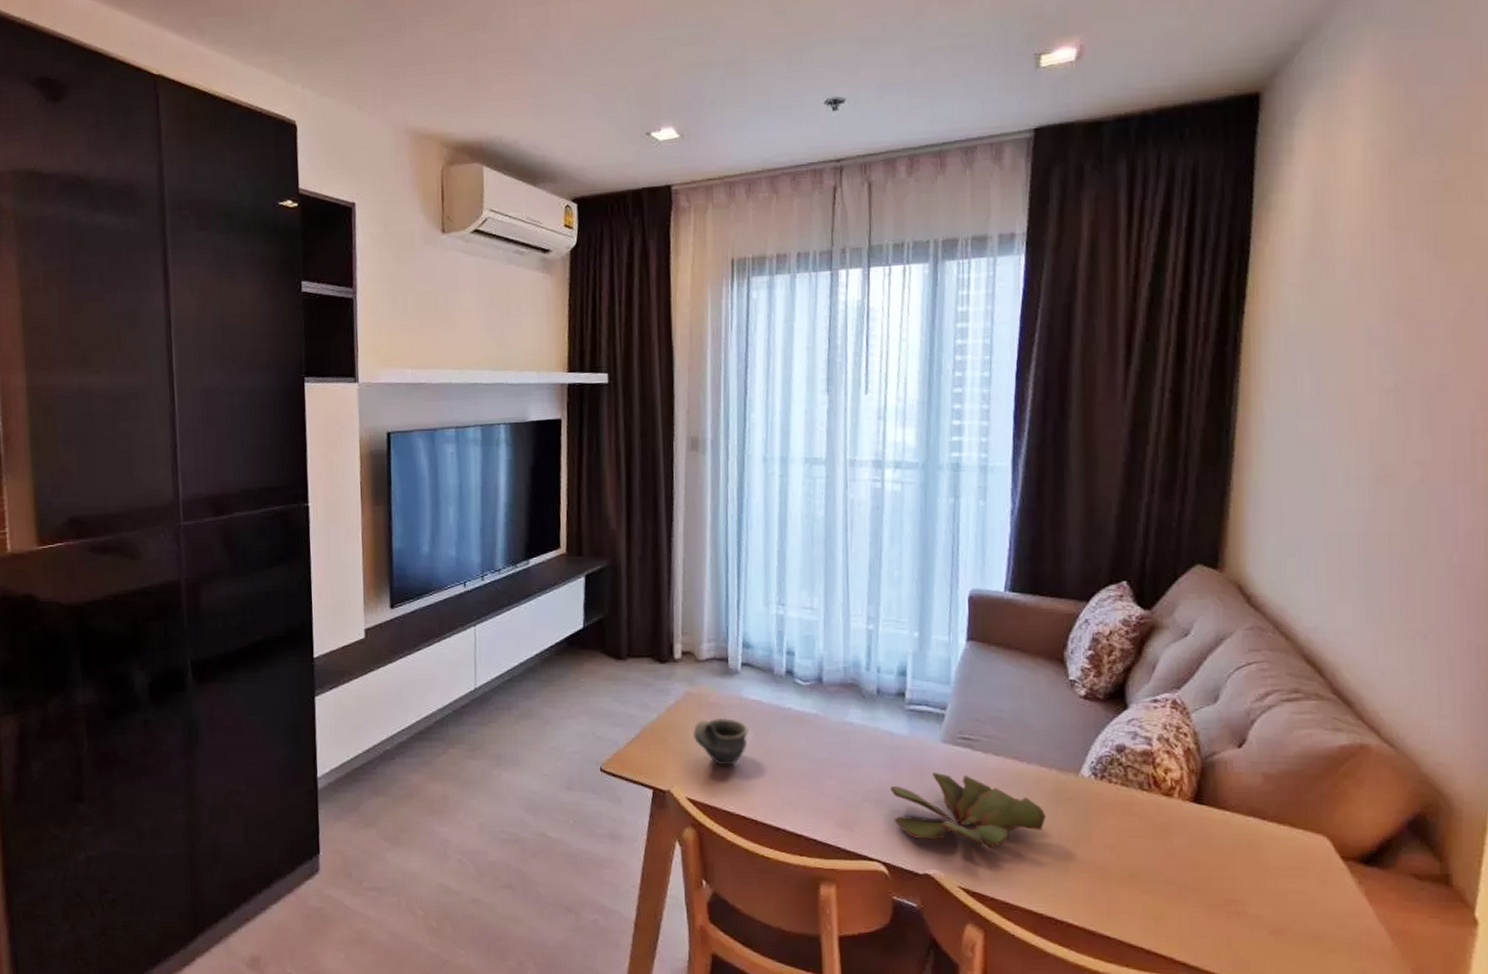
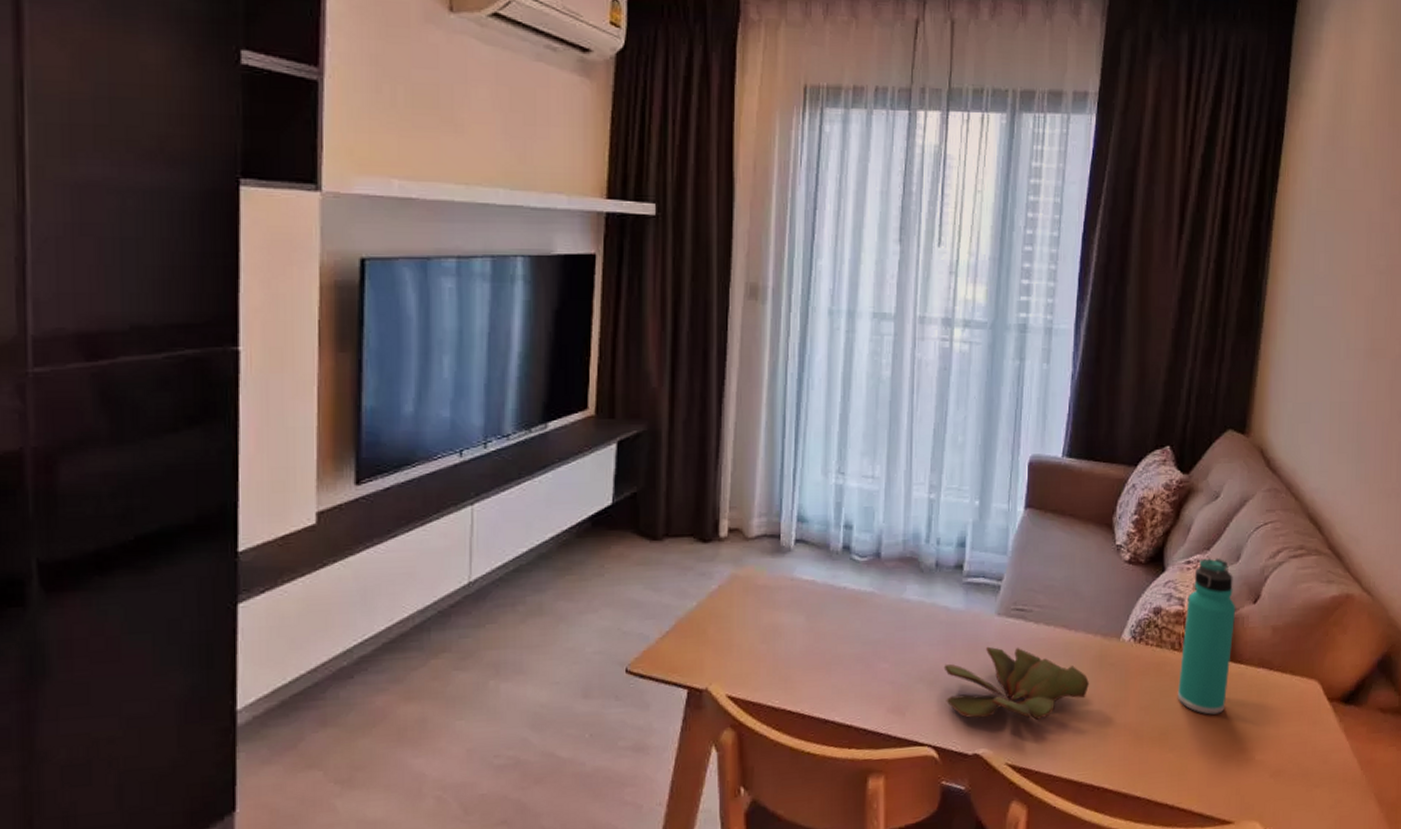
cup: present [693,717,749,766] -> none [738,601,799,656]
thermos bottle: none [1148,697,1216,861] -> present [1177,557,1236,715]

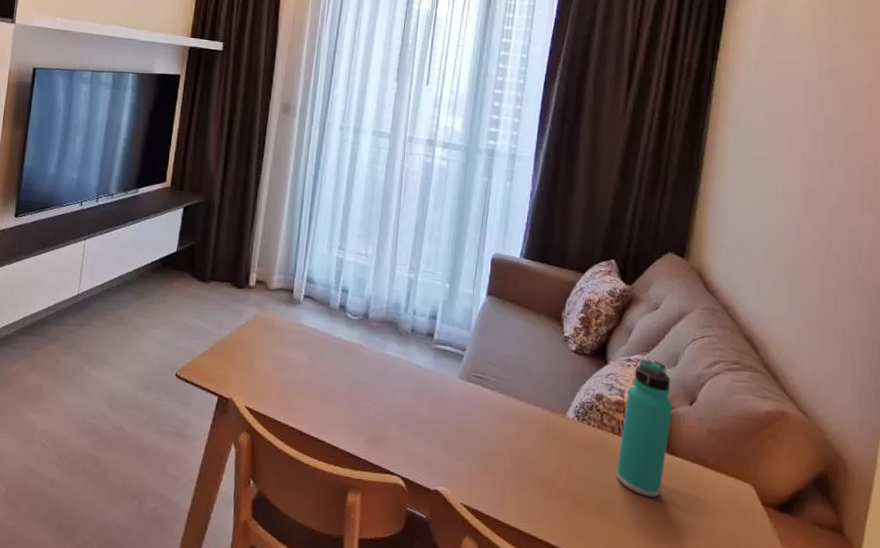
succulent plant: present [944,646,1089,720] -> none [413,403,536,472]

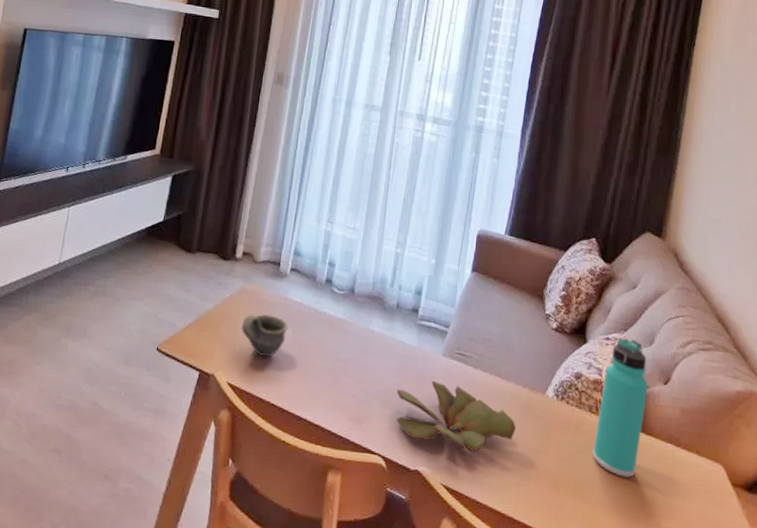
cup: none [257,339,304,382] -> present [241,313,288,358]
succulent plant: none [413,403,536,472] -> present [396,380,516,451]

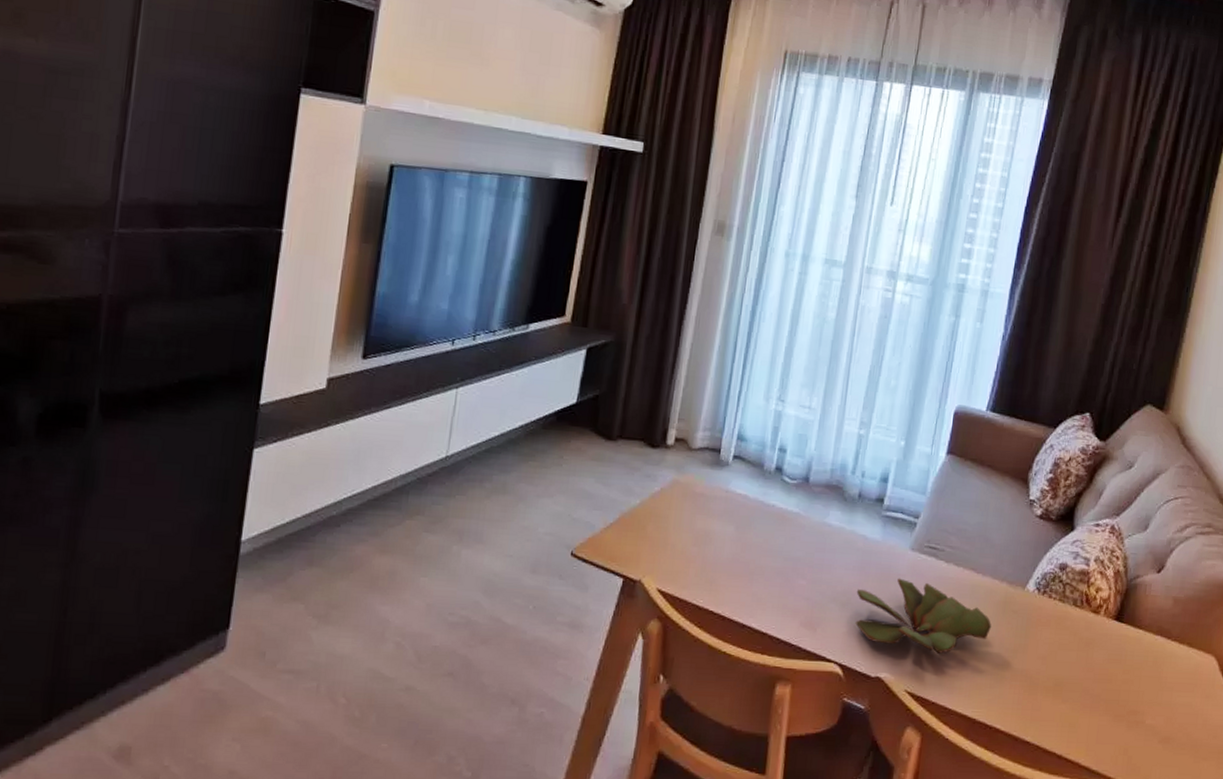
cup: present [241,313,288,358] -> none [674,509,730,559]
thermos bottle: present [592,338,648,478] -> none [1074,523,1140,674]

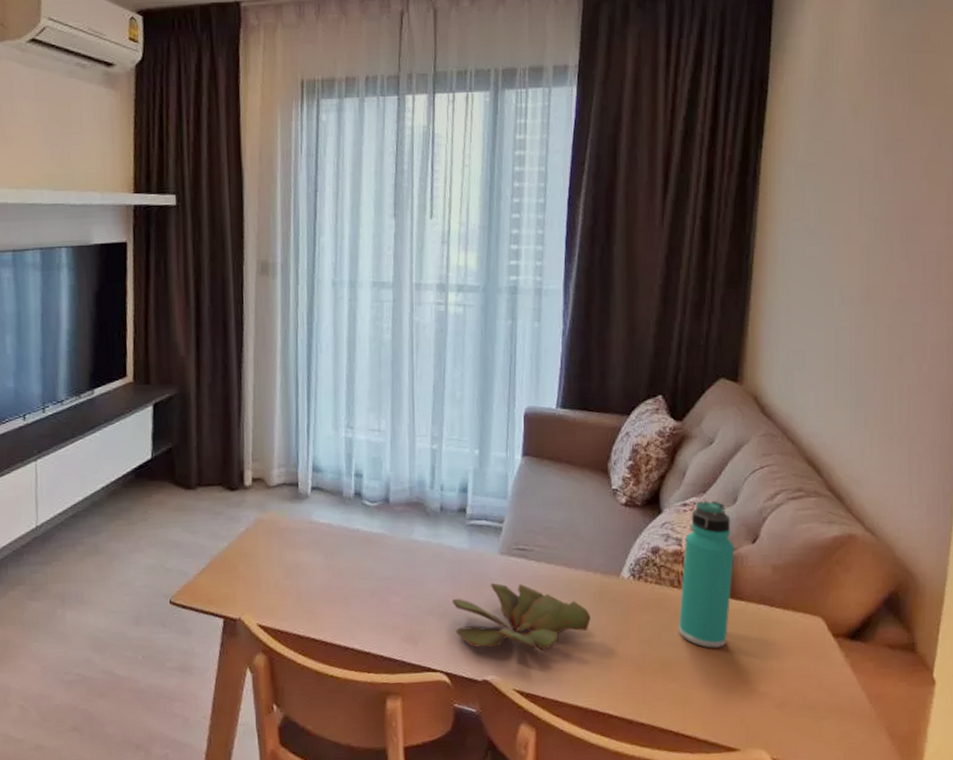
thermos bottle: none [1074,523,1140,674] -> present [678,500,735,648]

